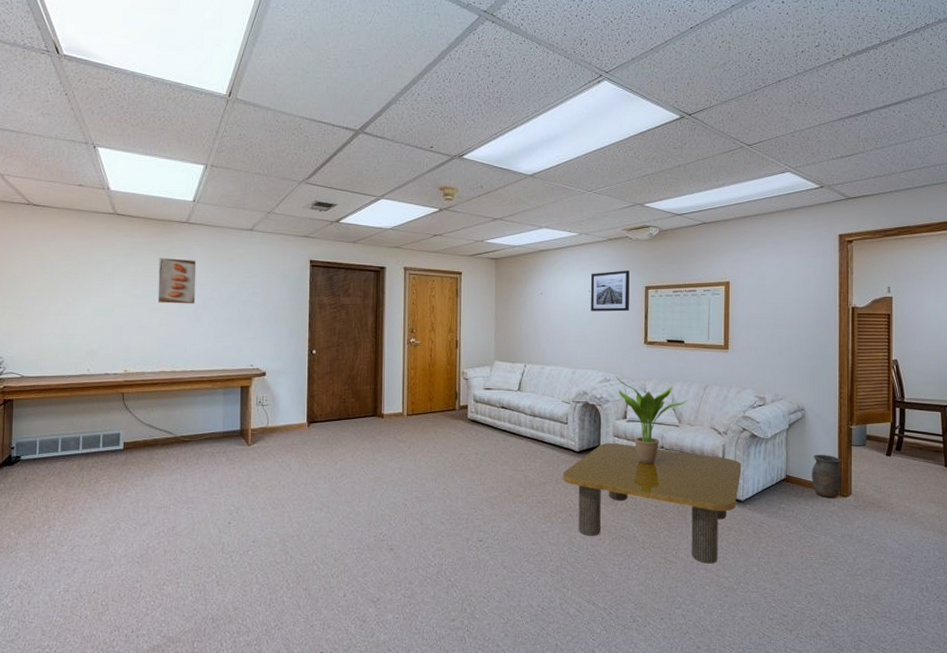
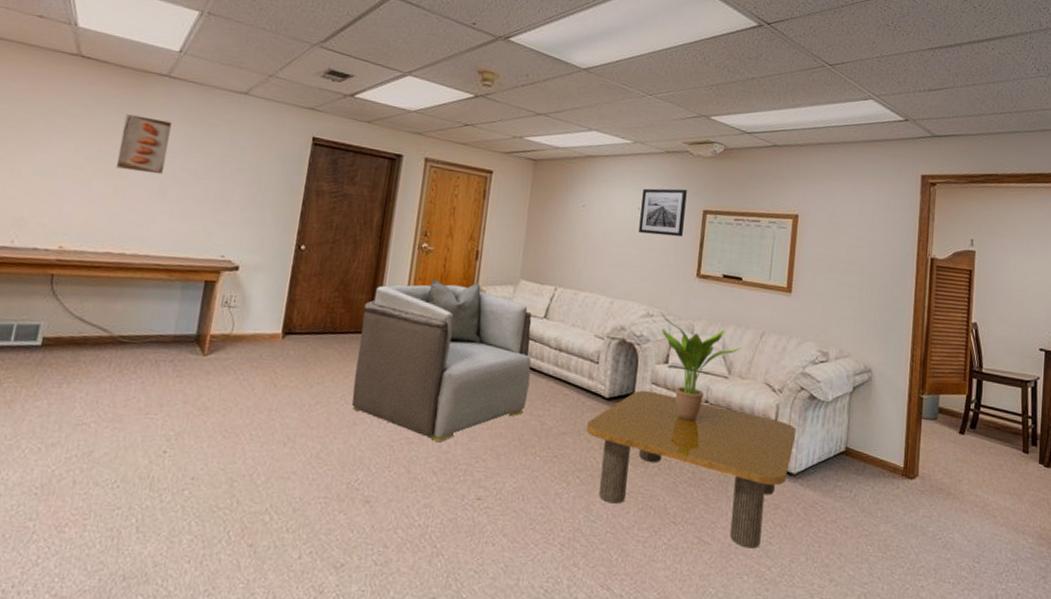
armchair: none [369,367,512,499] -> present [351,278,532,443]
vase: present [812,455,843,498] -> none [874,425,910,479]

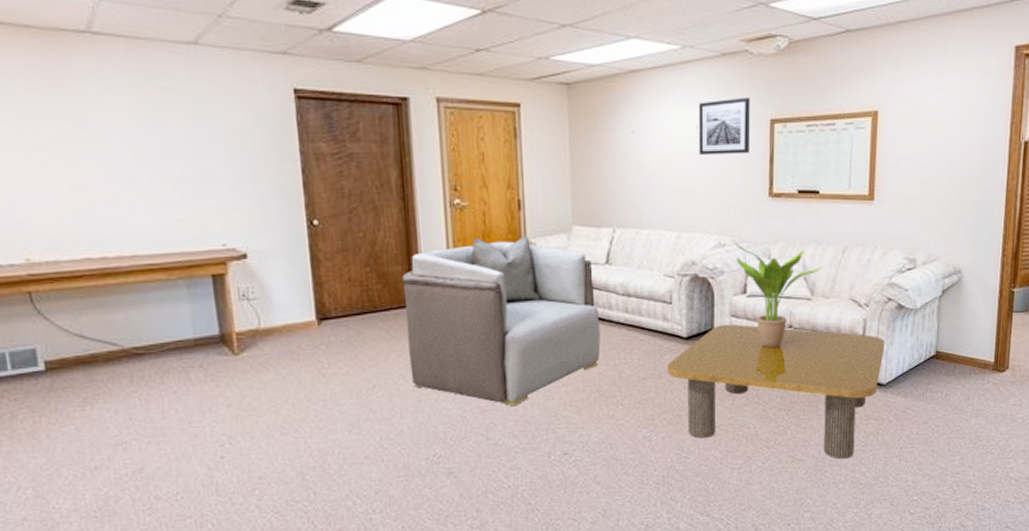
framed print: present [116,114,173,175] -> none [50,88,122,159]

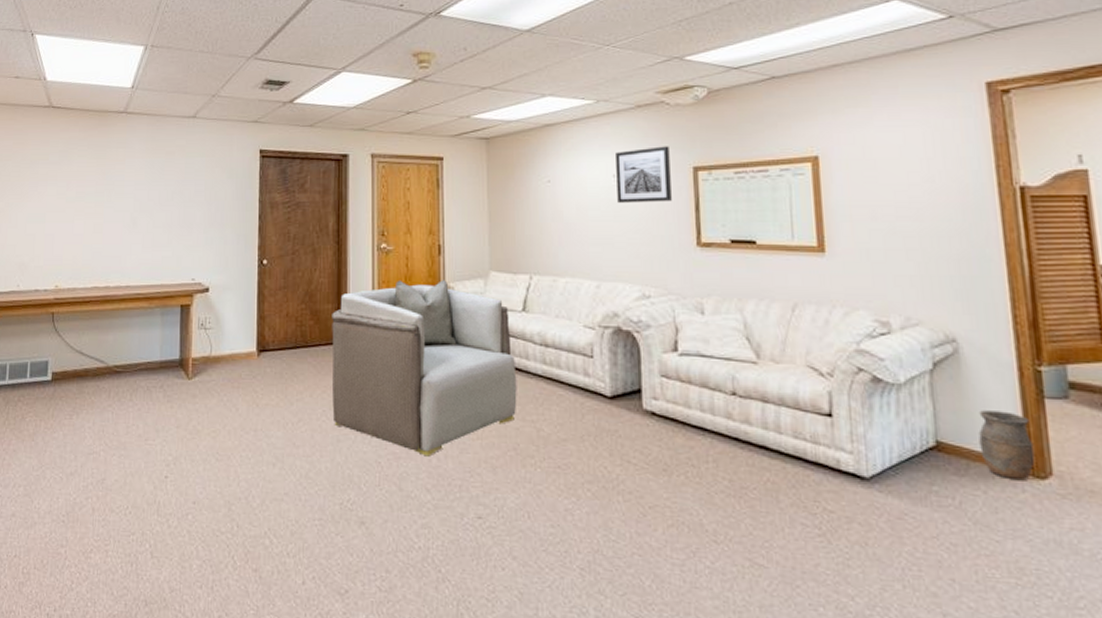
coffee table: present [668,324,885,459] -> none [590,384,862,573]
potted plant: present [734,239,823,348] -> none [660,291,768,418]
vase: none [965,324,1000,374] -> present [978,410,1035,480]

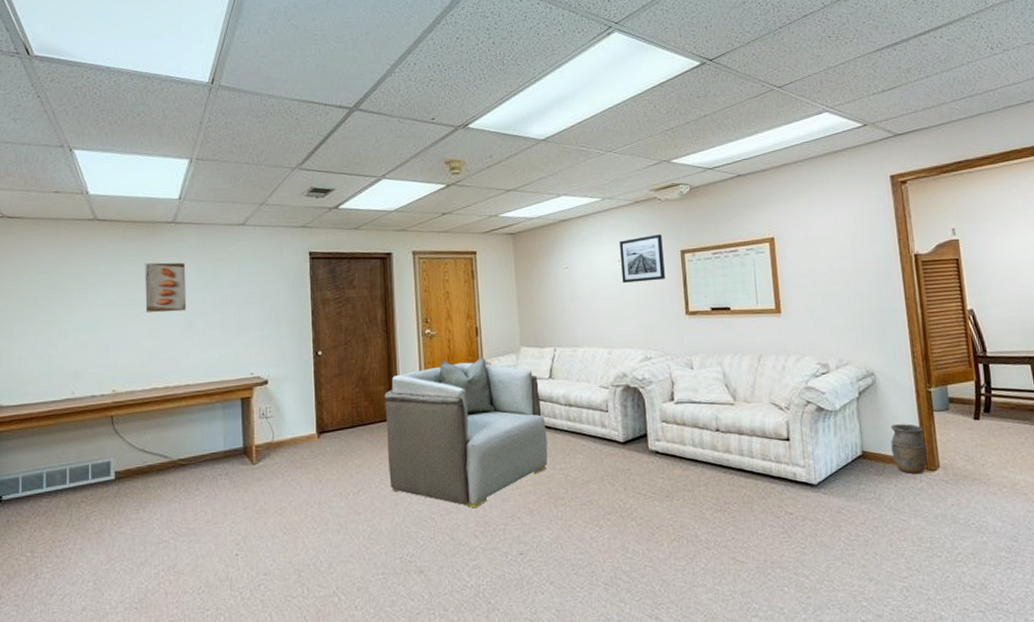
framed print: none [92,154,134,207] -> present [145,262,187,313]

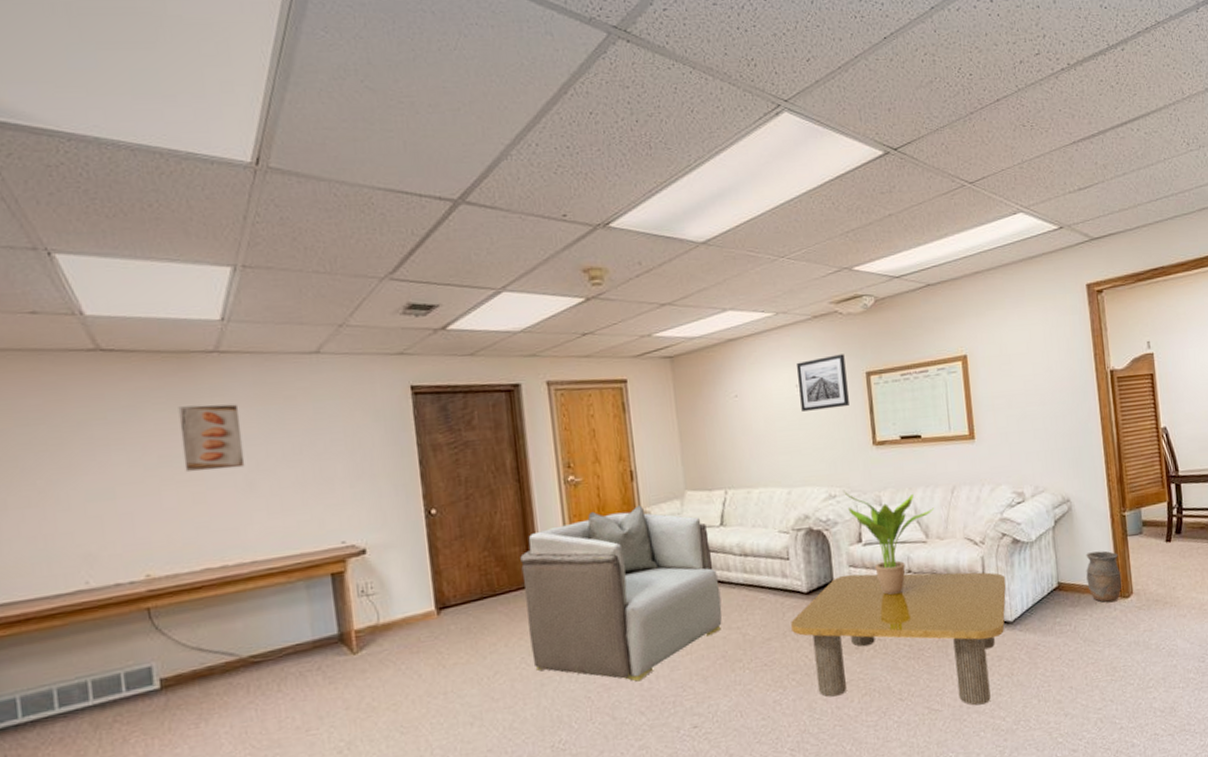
coffee table: none [608,429,811,561] -> present [791,572,1007,706]
potted plant: none [658,353,741,451] -> present [844,490,934,596]

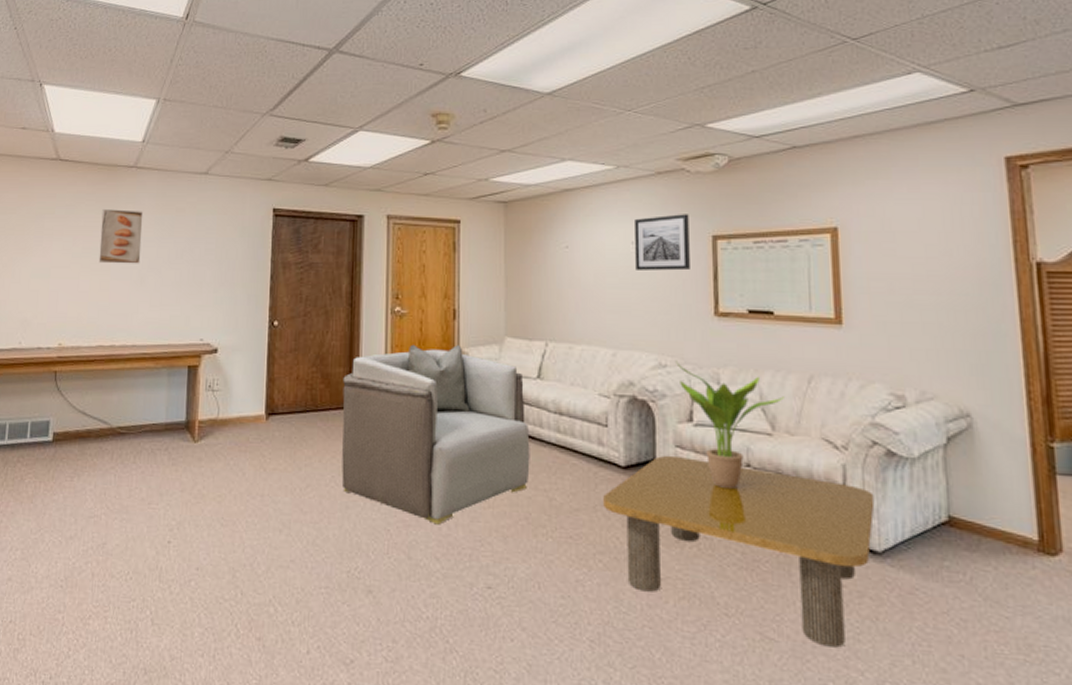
vase: present [1086,550,1122,602] -> none [990,486,1046,556]

